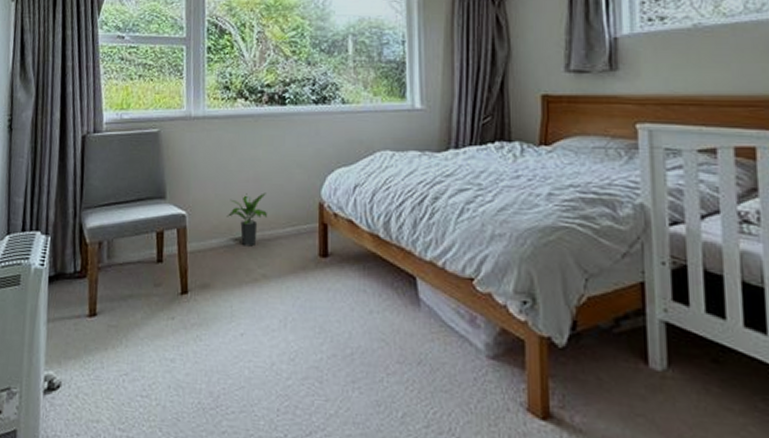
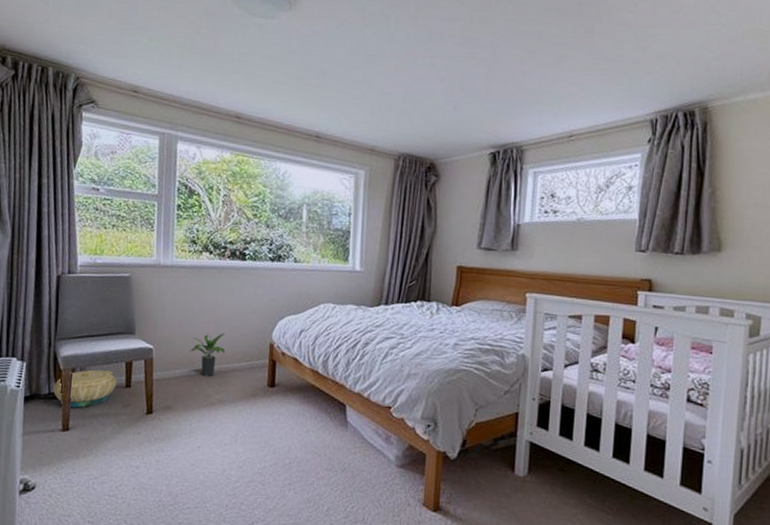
basket: none [78,242,147,289] -> present [52,369,117,408]

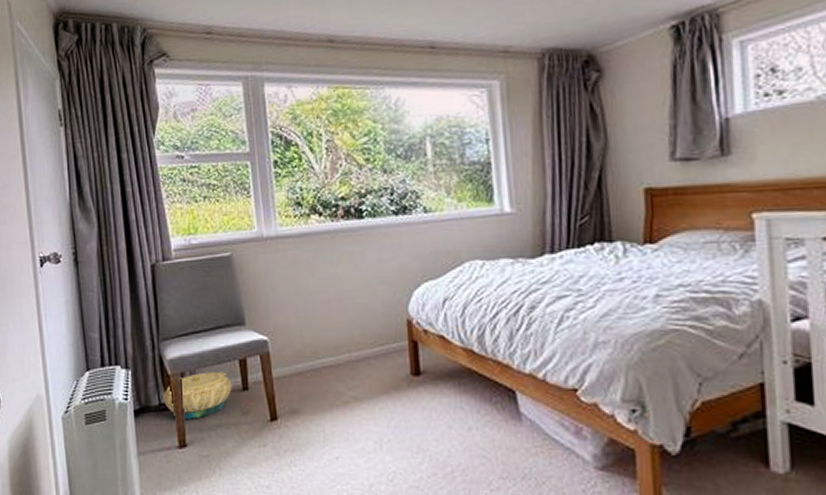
potted plant: present [189,333,225,377] -> none [310,312,353,369]

